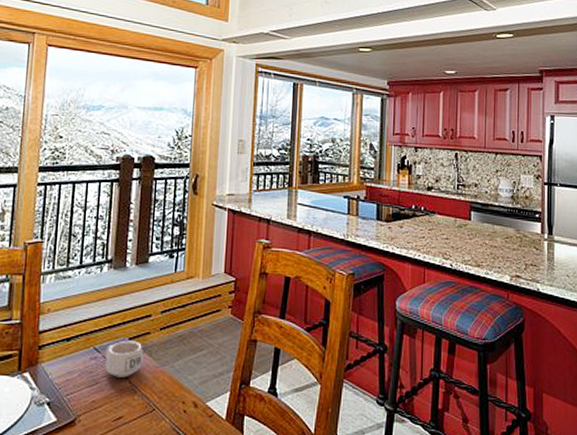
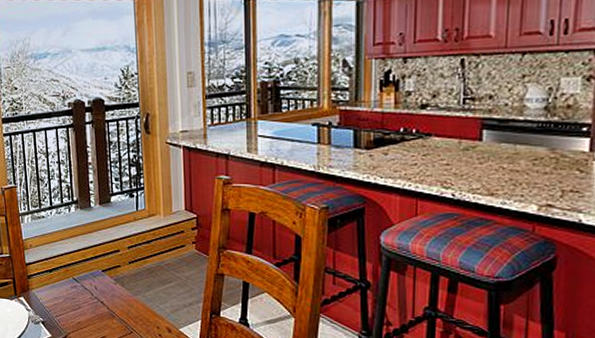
mug: present [105,340,143,378] -> none [83,272,117,304]

